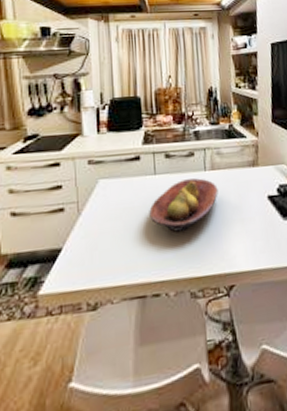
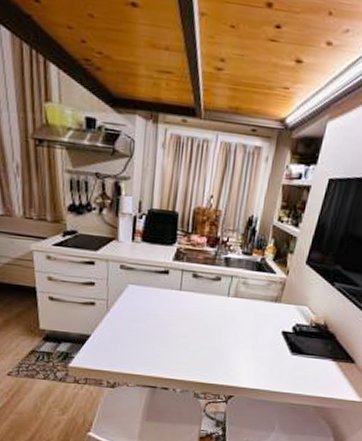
fruit bowl: present [149,178,218,233] -> none [169,300,237,345]

